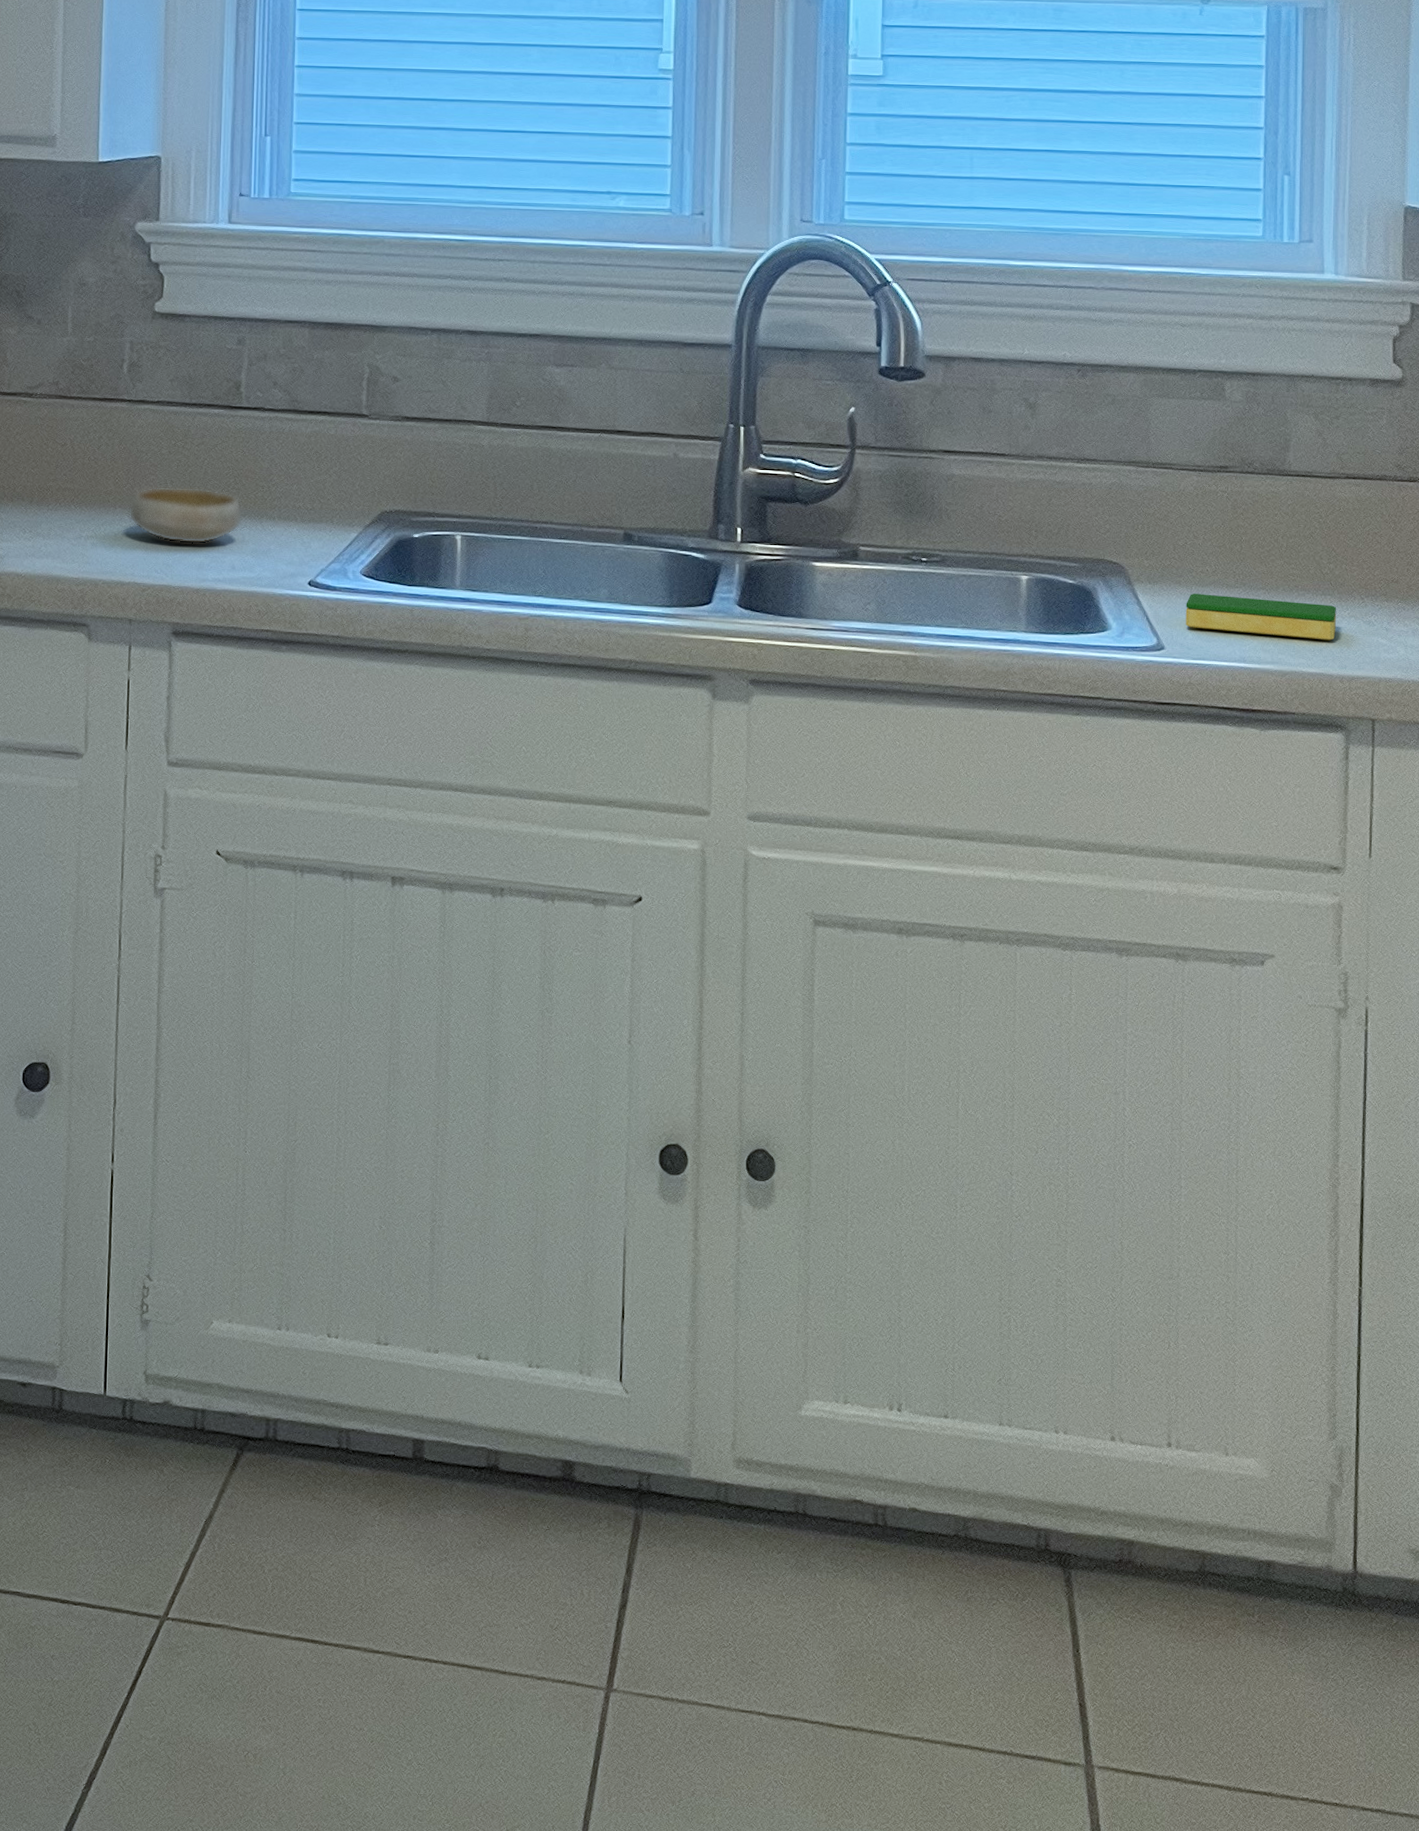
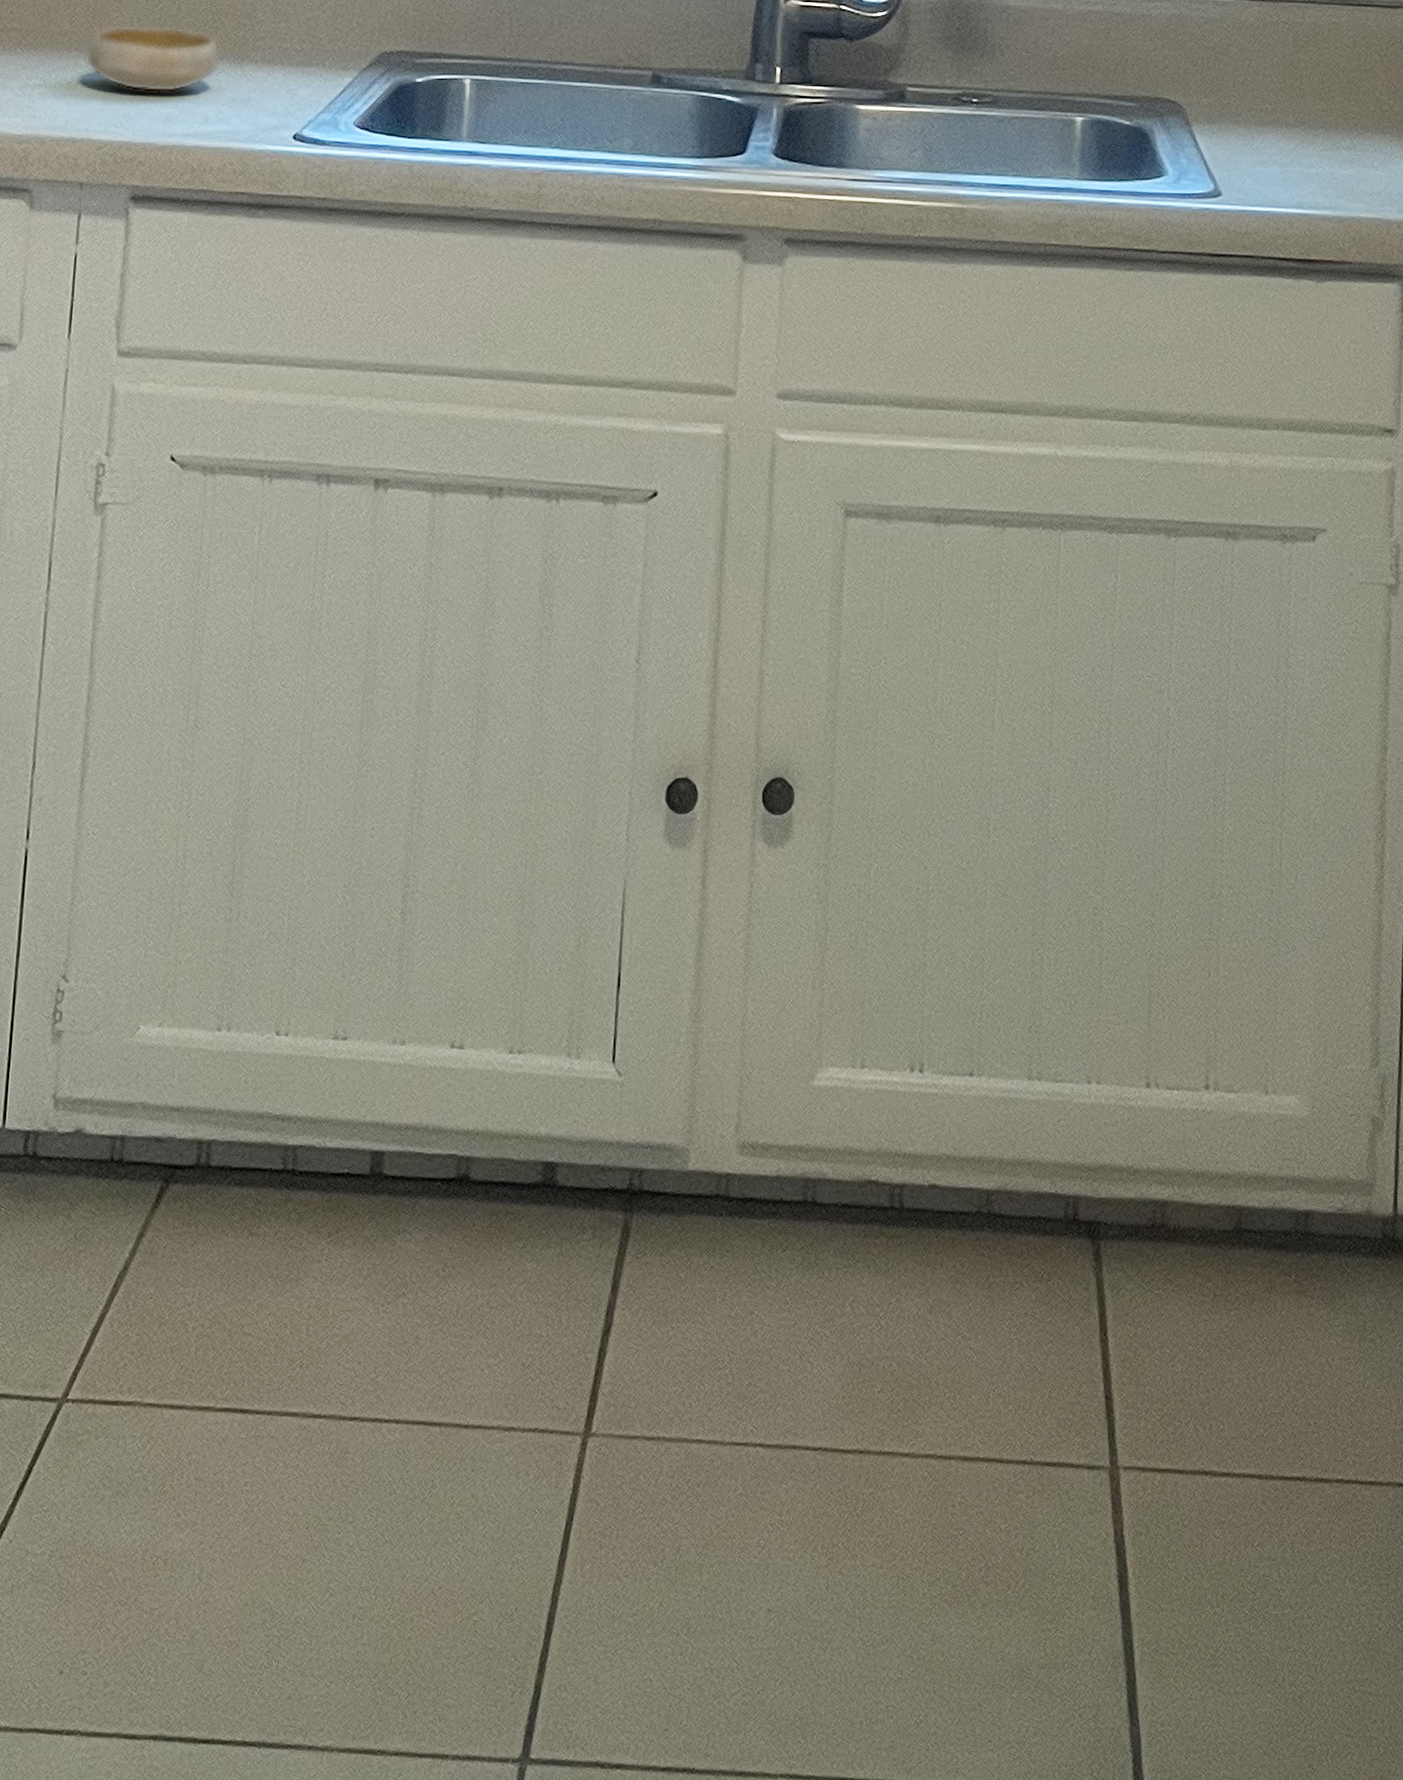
dish sponge: present [1186,593,1336,641] -> none [1244,133,1395,183]

